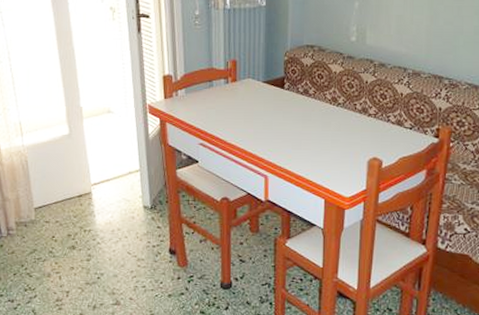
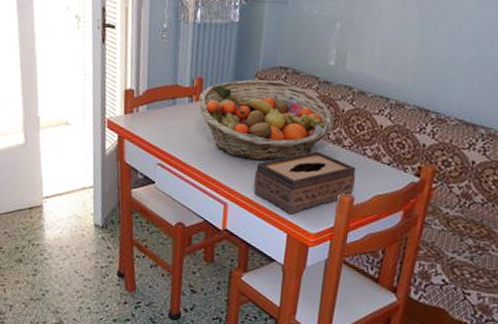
fruit basket: none [234,58,359,134] -> present [198,79,334,161]
tissue box: none [290,121,383,181] -> present [254,151,356,215]

